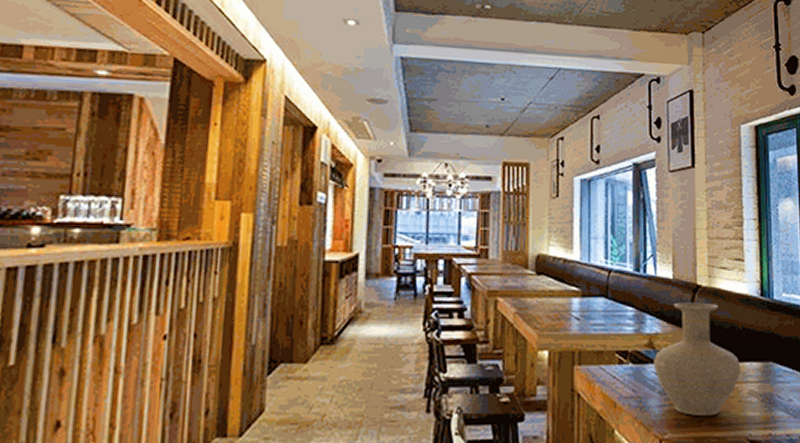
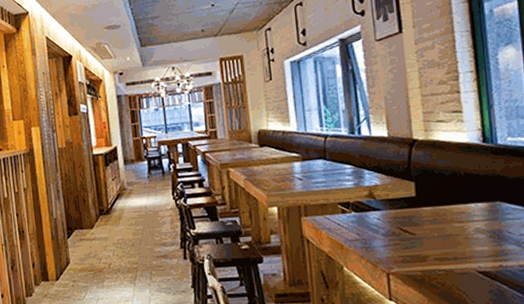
vase: present [654,302,741,417] -> none [375,154,465,253]

